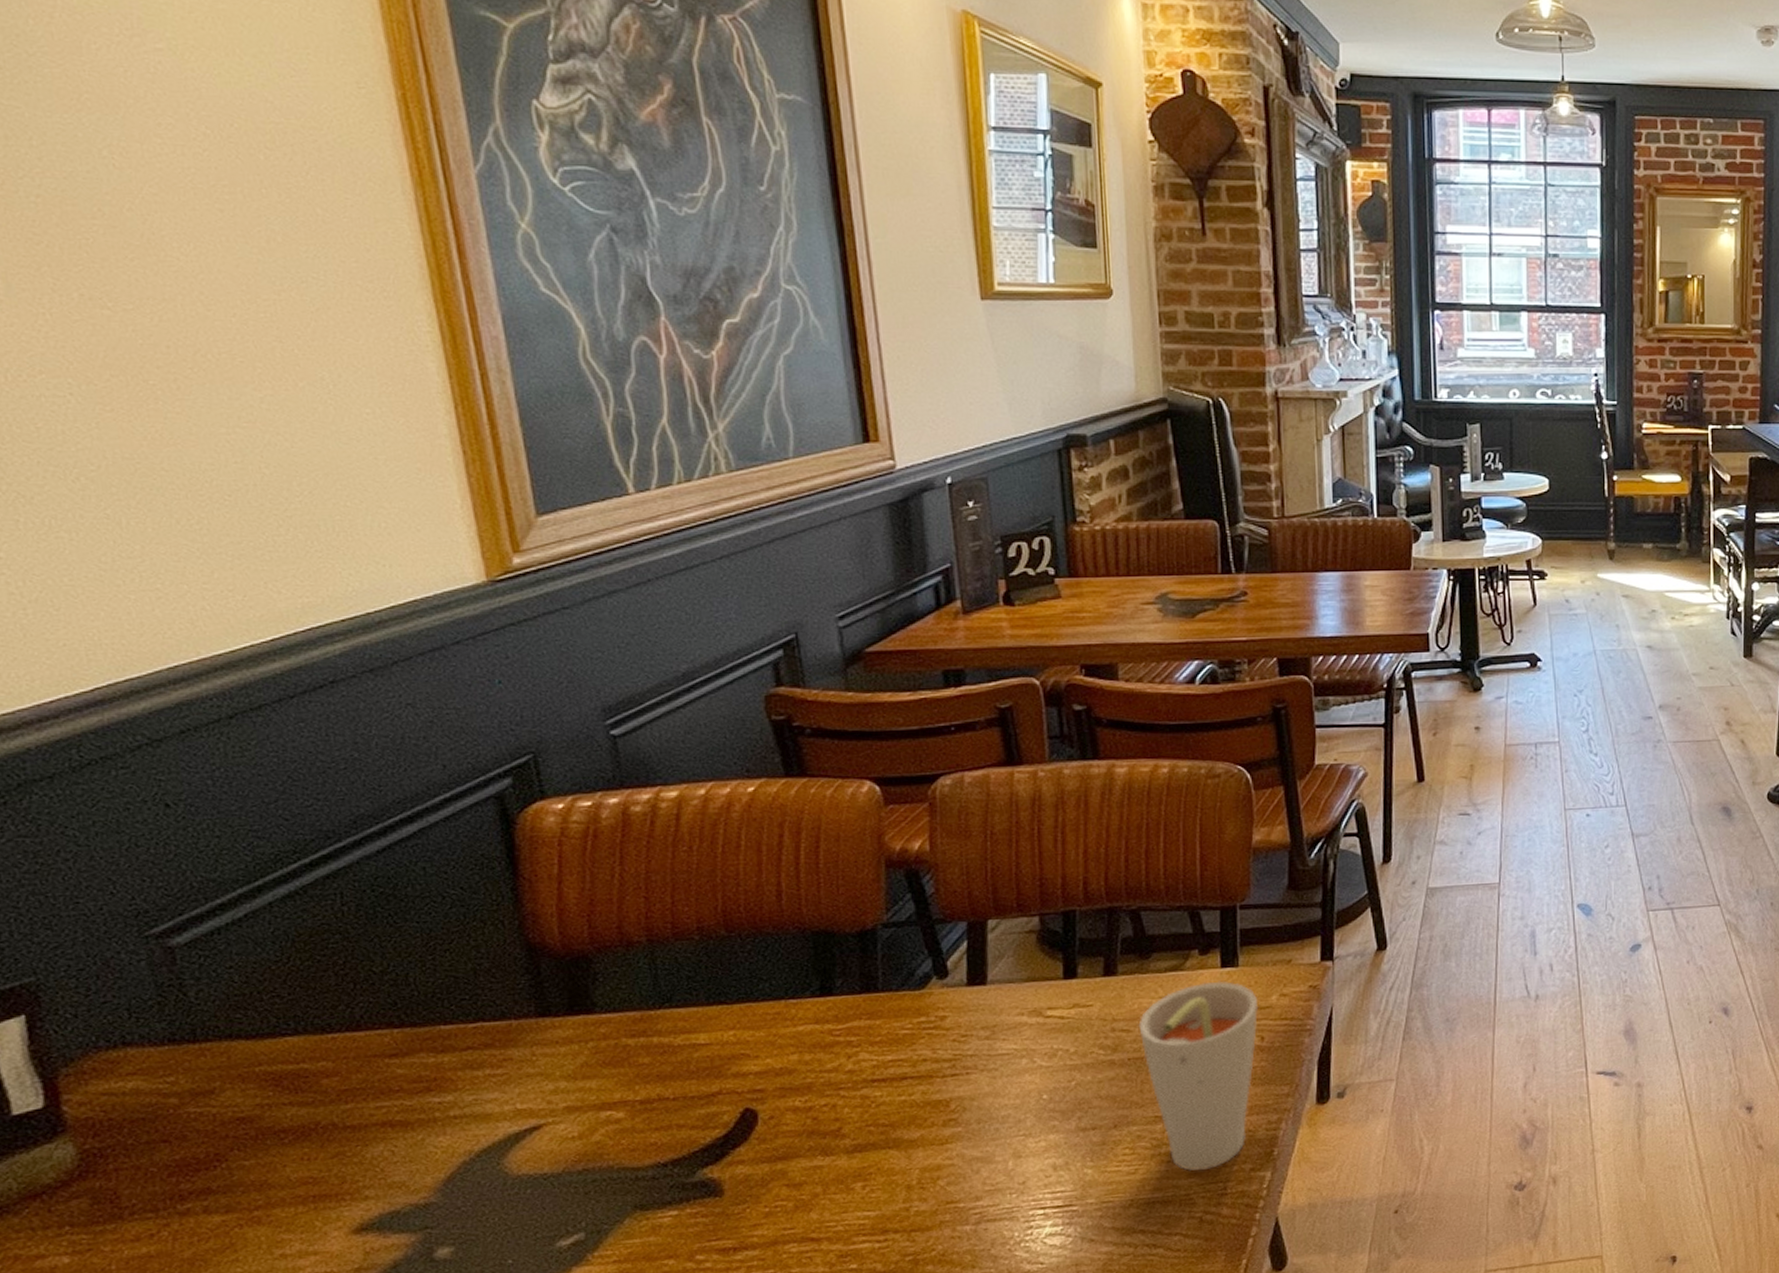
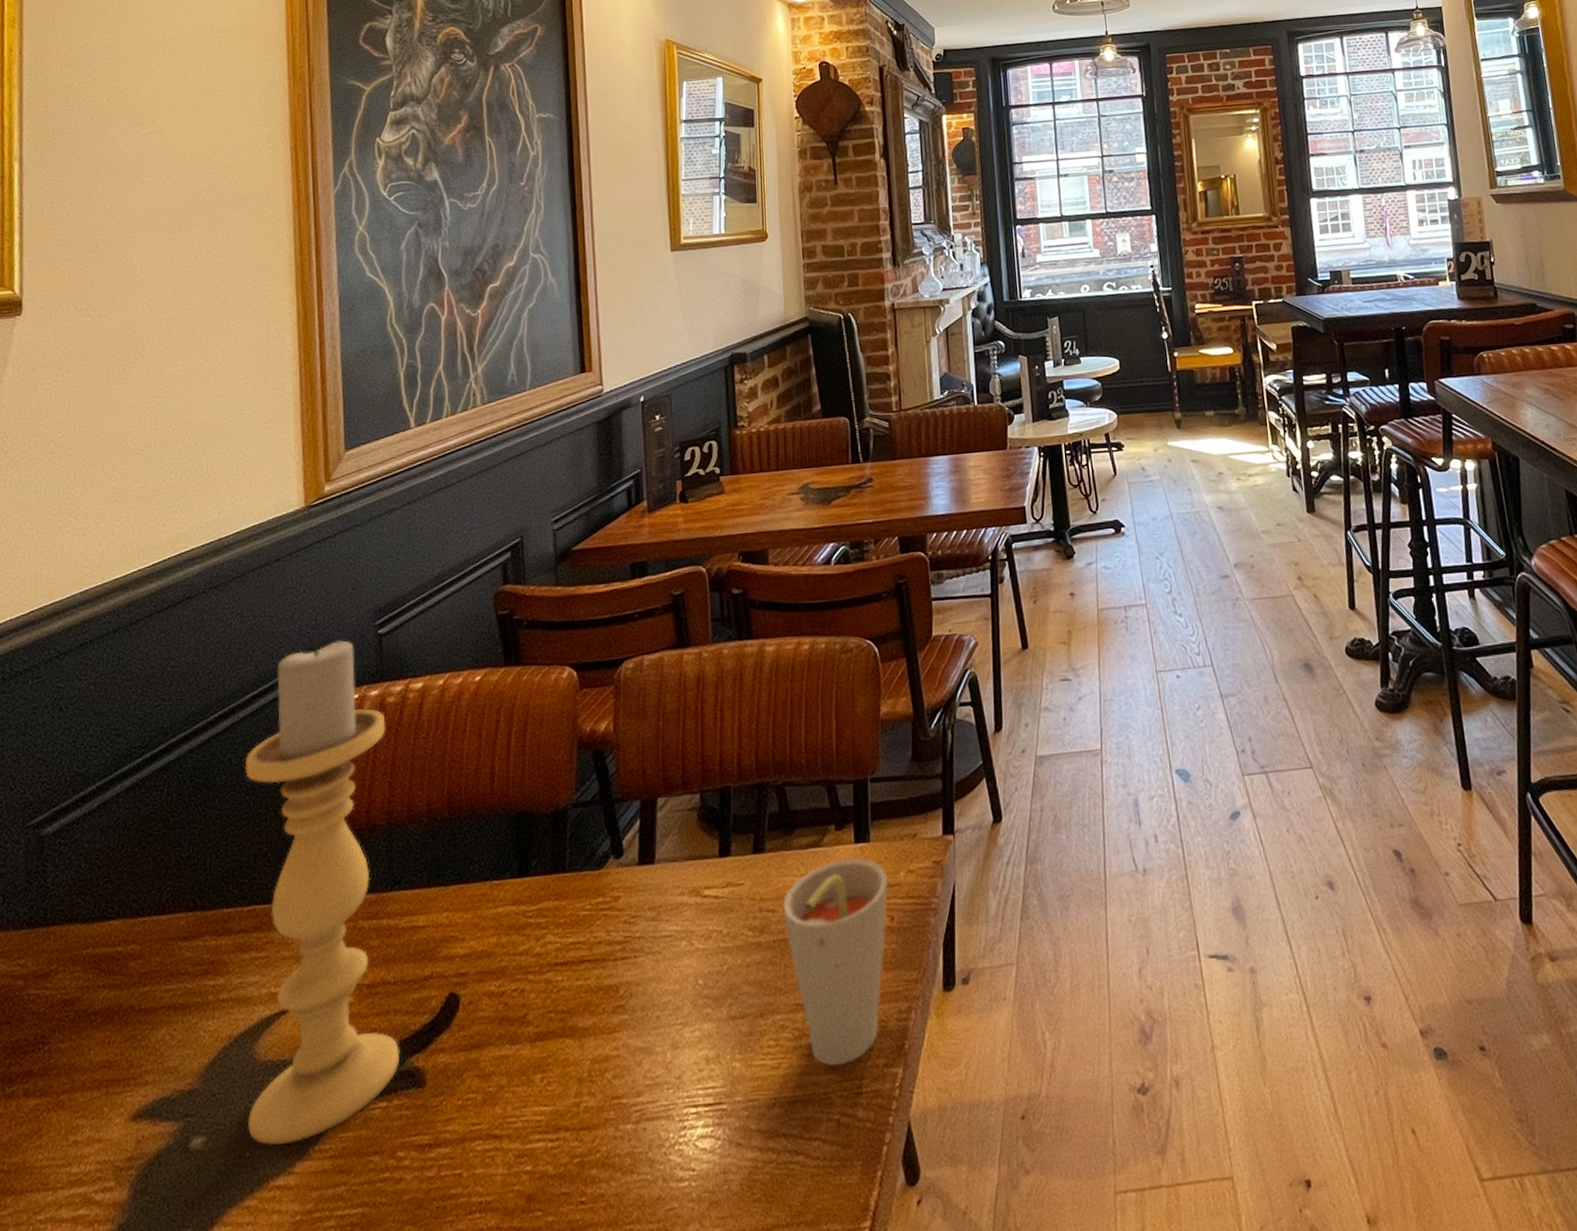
candle holder: none [444,739,690,1253] -> present [244,640,401,1146]

